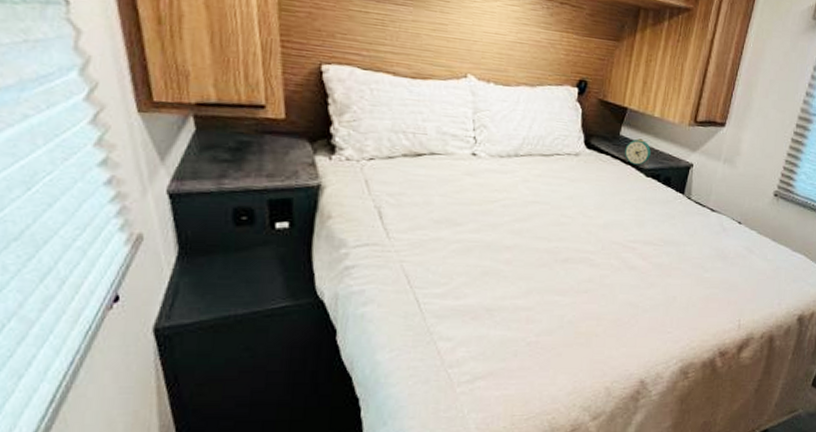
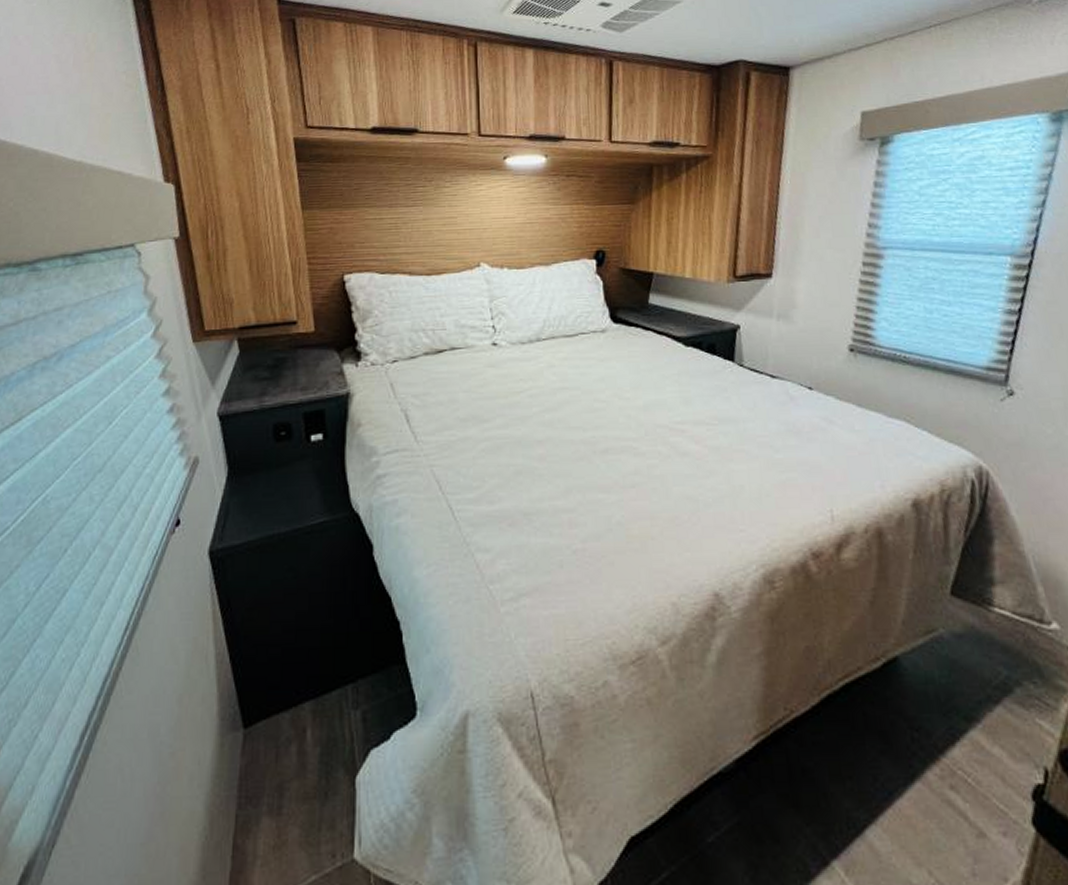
alarm clock: present [625,138,651,167] -> none [657,304,687,335]

